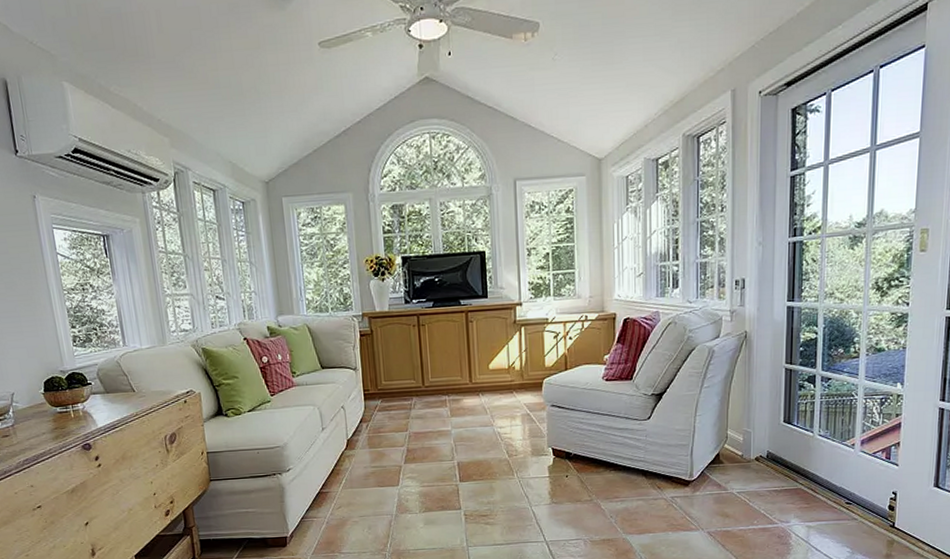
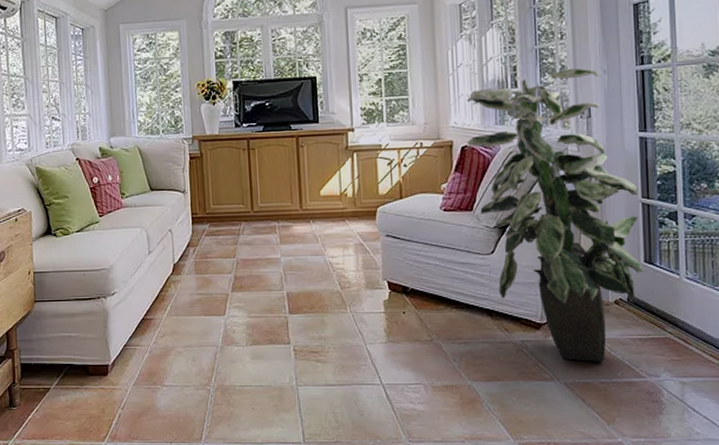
indoor plant: none [629,240,783,512] -> present [466,67,645,362]

